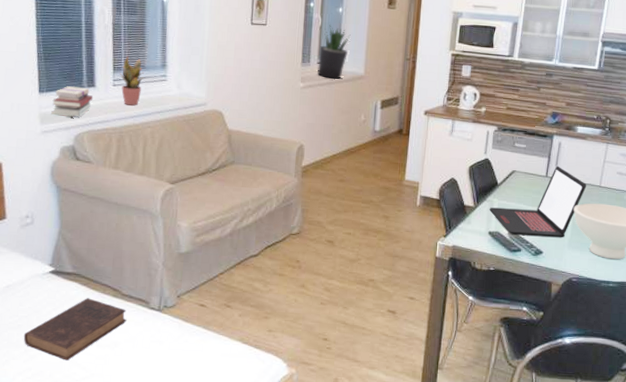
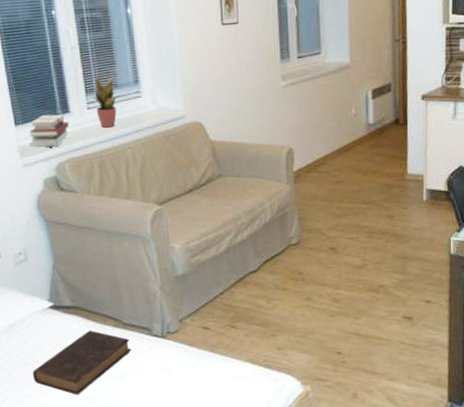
planter: present [317,25,351,79] -> none [298,13,331,74]

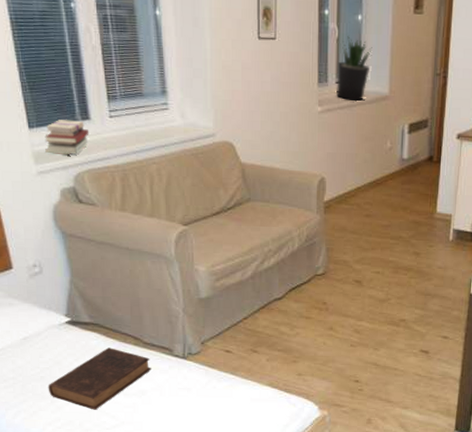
potted plant: present [92,76,119,128] -> none [115,82,145,140]
planter: none [298,13,331,74] -> present [336,36,372,101]

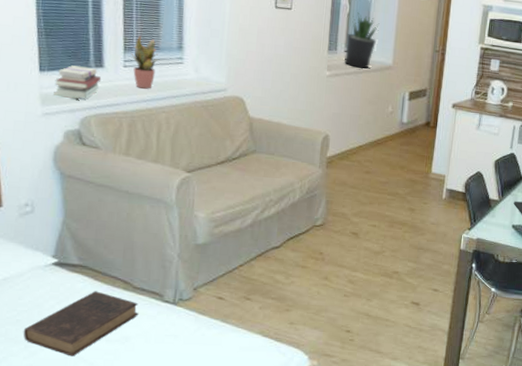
potted plant: none [115,82,145,140] -> present [131,35,160,89]

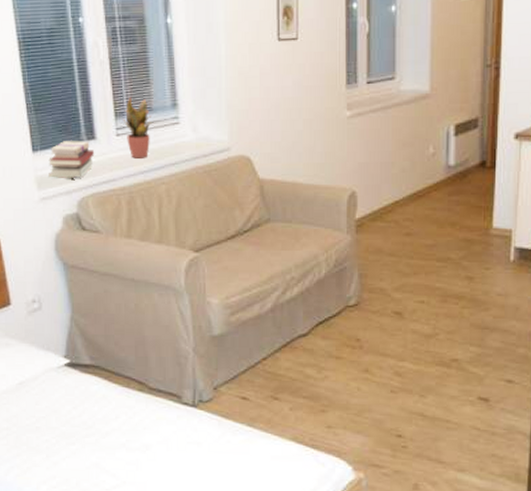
book: present [23,291,139,357] -> none [43,393,157,467]
planter: present [344,12,380,69] -> none [368,30,409,103]

